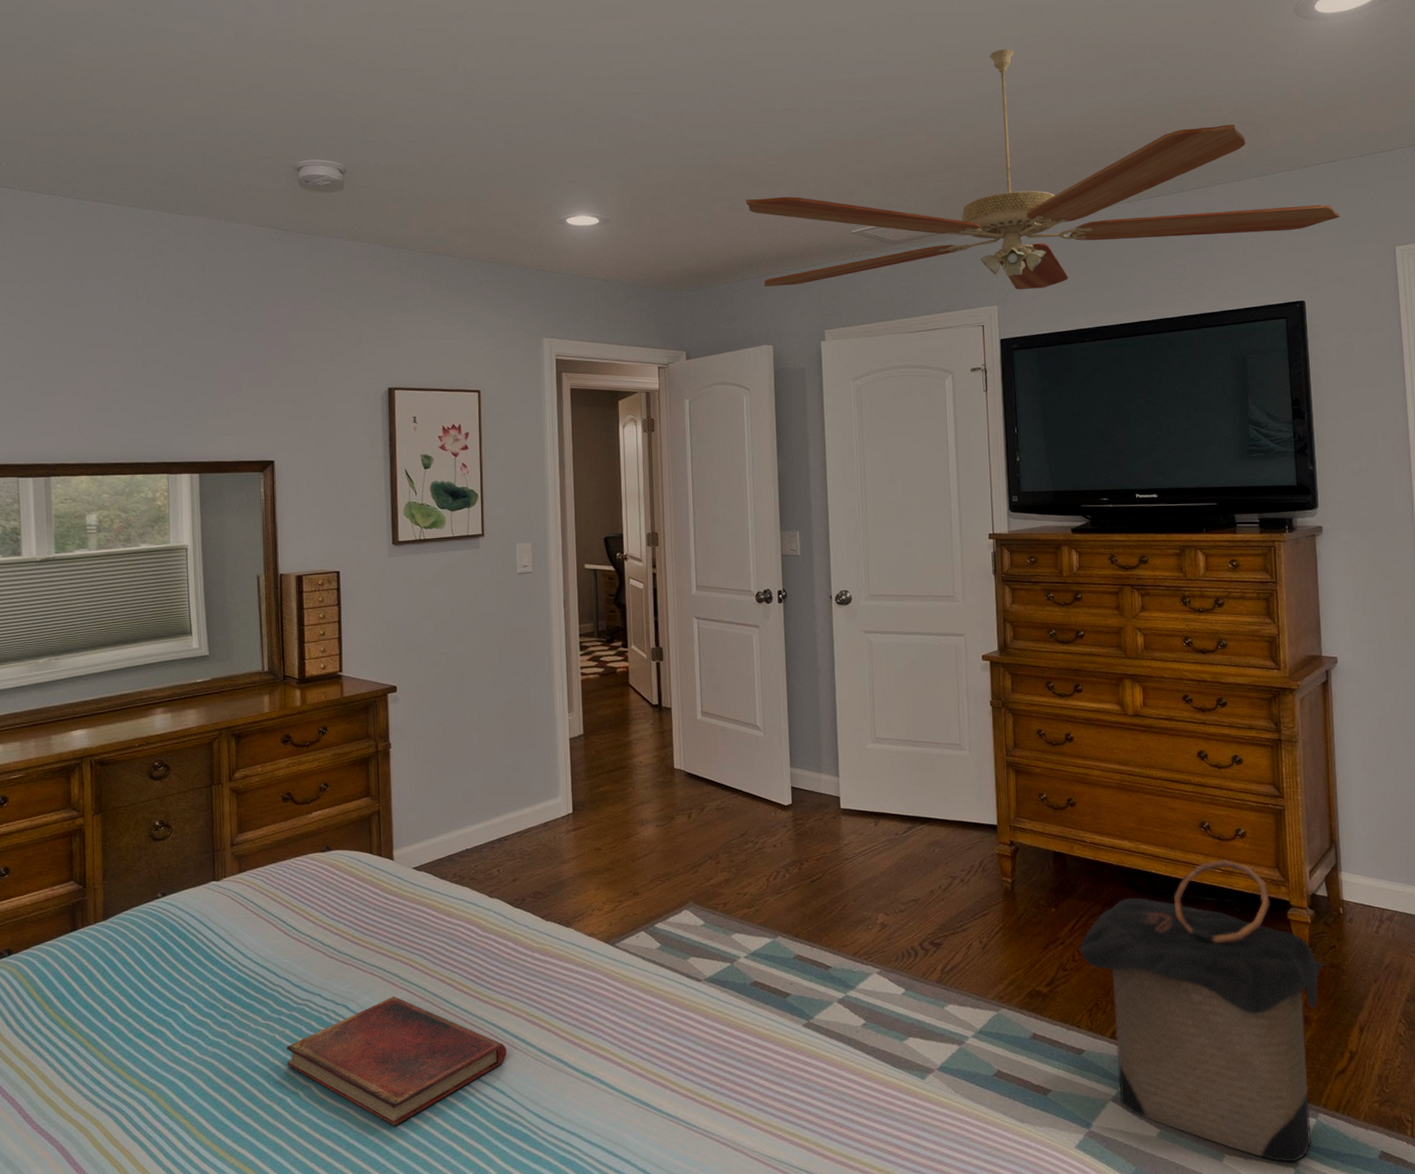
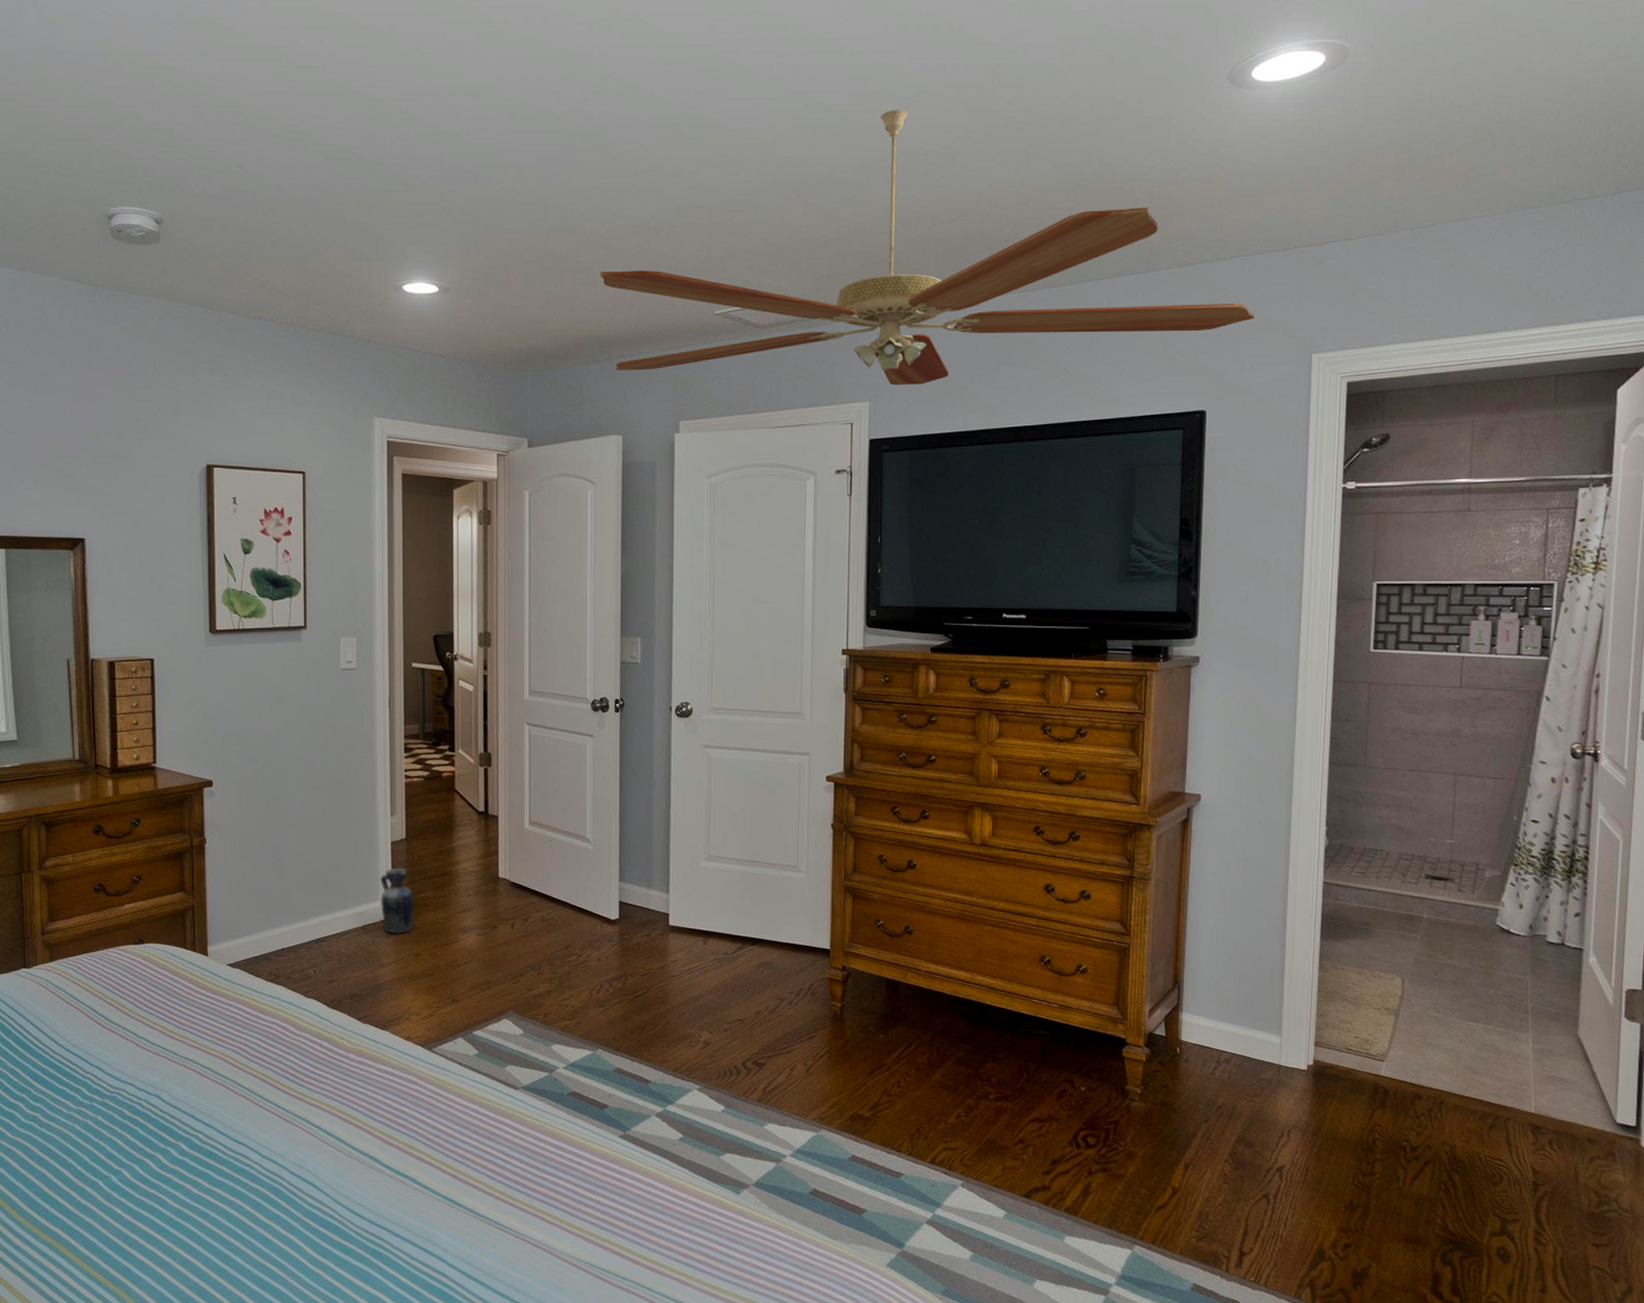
diary: present [286,996,507,1126] -> none [98,1088,320,1213]
ceramic jug: none [560,763,593,829] -> present [381,867,414,934]
laundry hamper: present [1079,859,1325,1163] -> none [905,994,1156,1290]

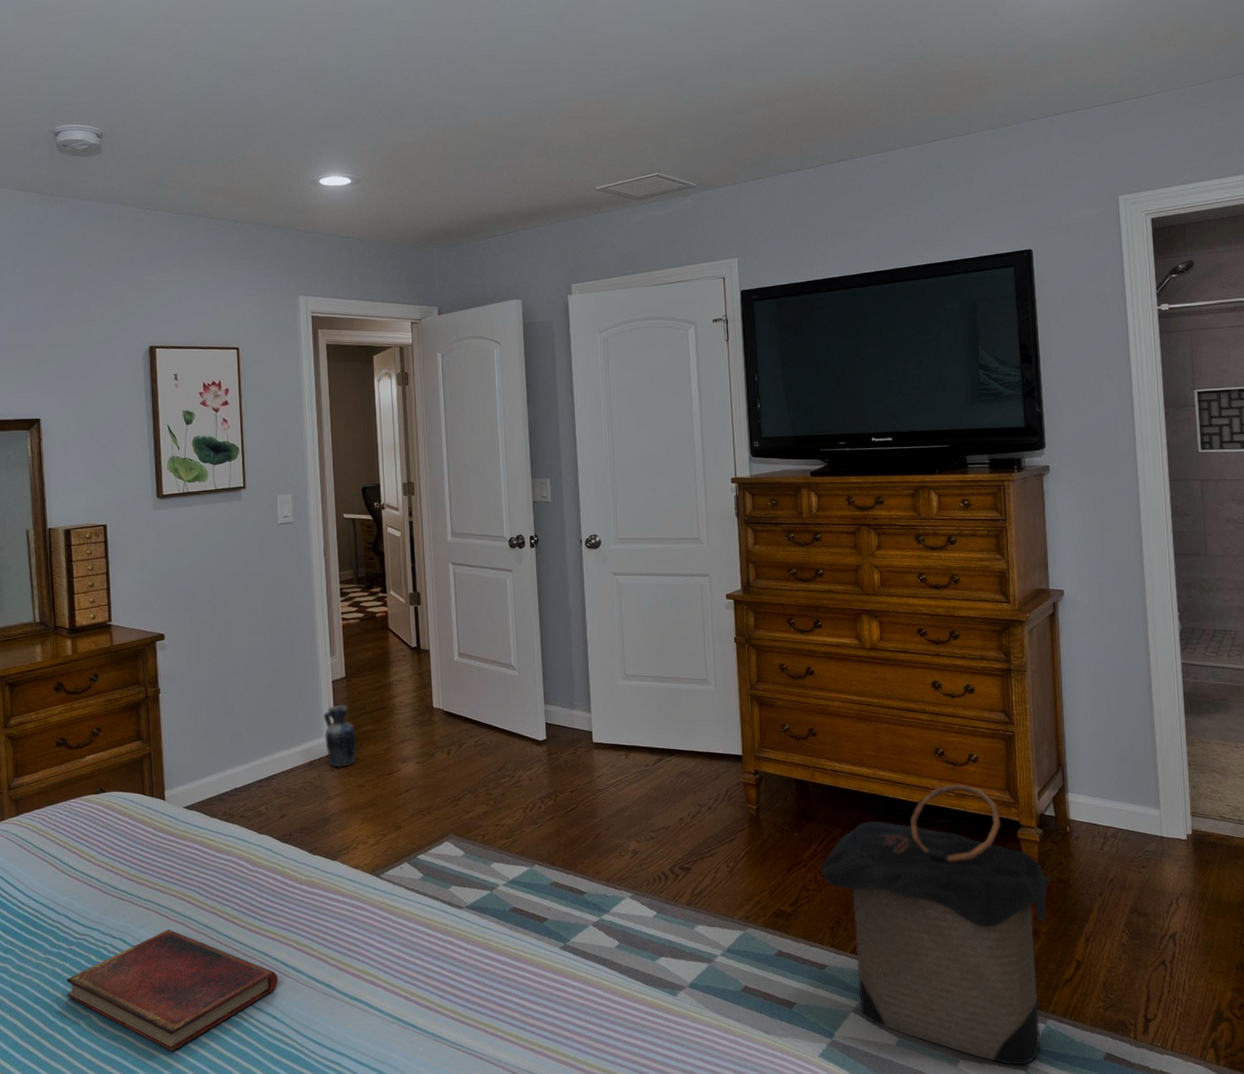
diary: none [98,1088,320,1213] -> present [66,929,278,1052]
ceiling fan: present [600,110,1255,386] -> none [493,8,1065,243]
laundry hamper: none [905,994,1156,1290] -> present [821,783,1053,1066]

